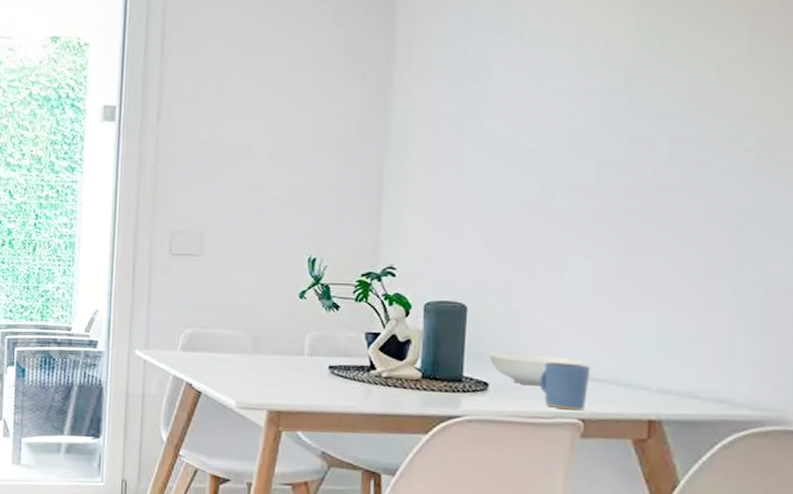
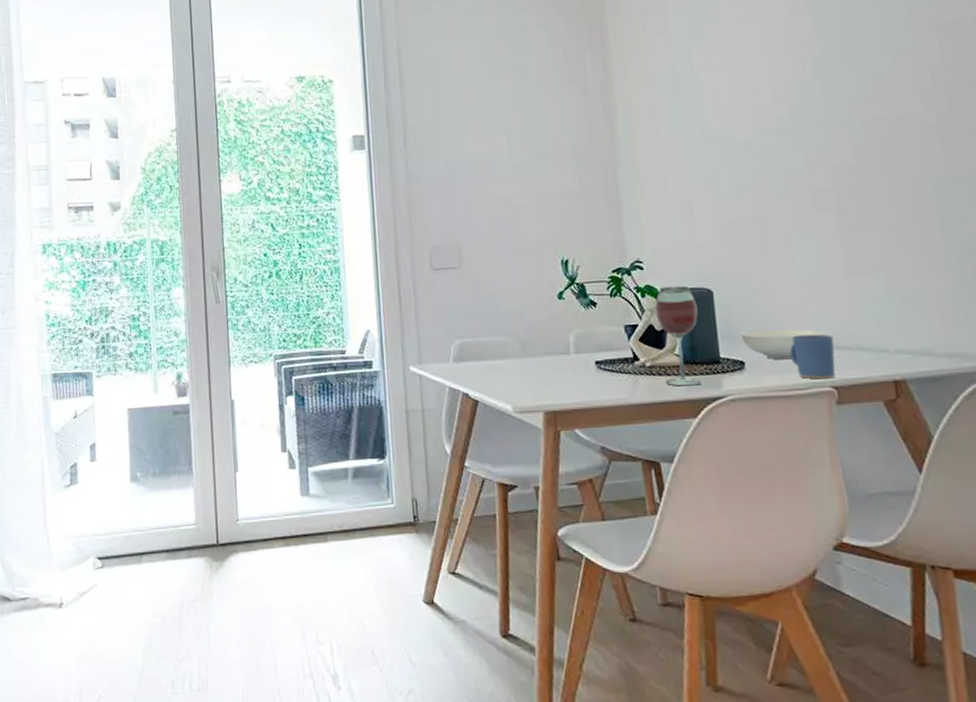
wineglass: none [401,297,448,402] -> present [655,285,702,386]

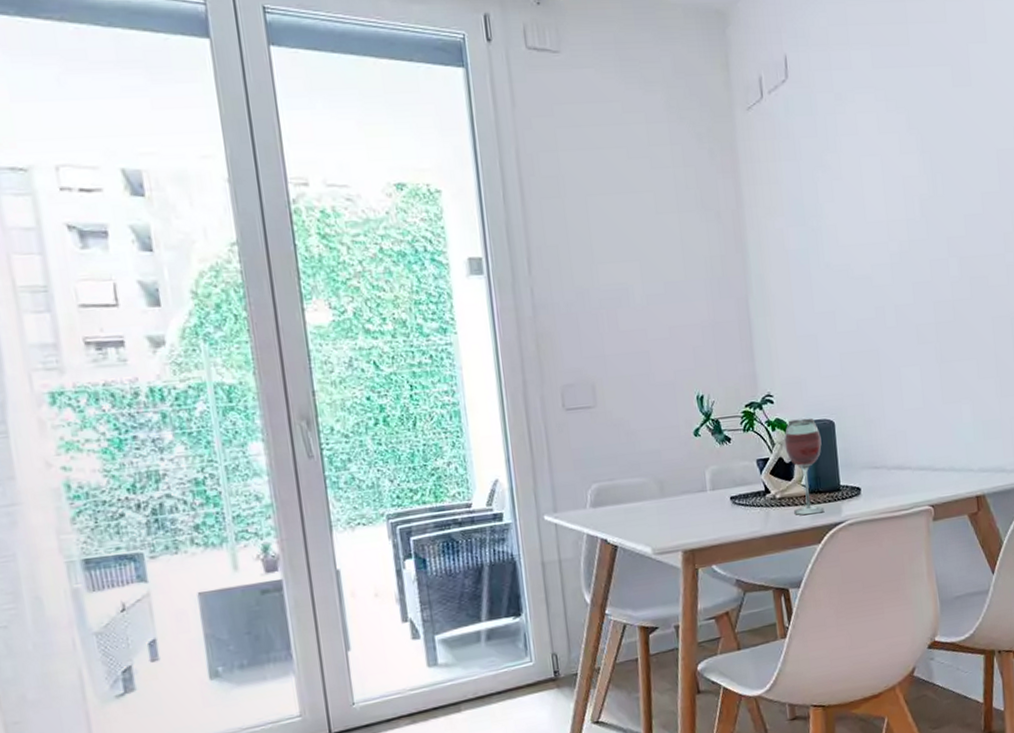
bowl: present [740,329,827,360] -> none [857,454,927,484]
mug: present [789,334,836,379] -> none [897,458,933,500]

